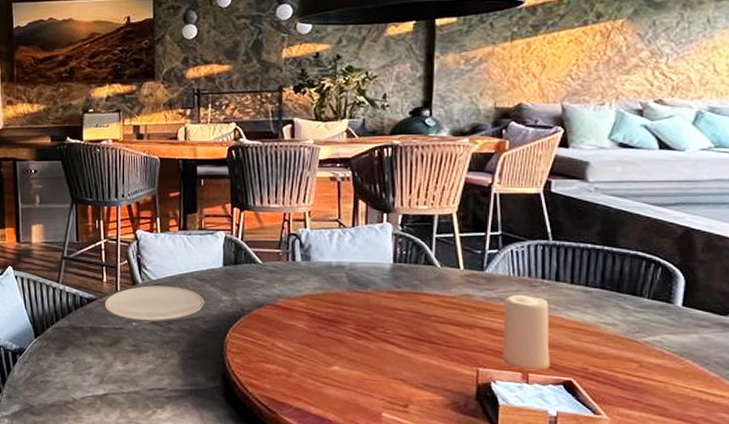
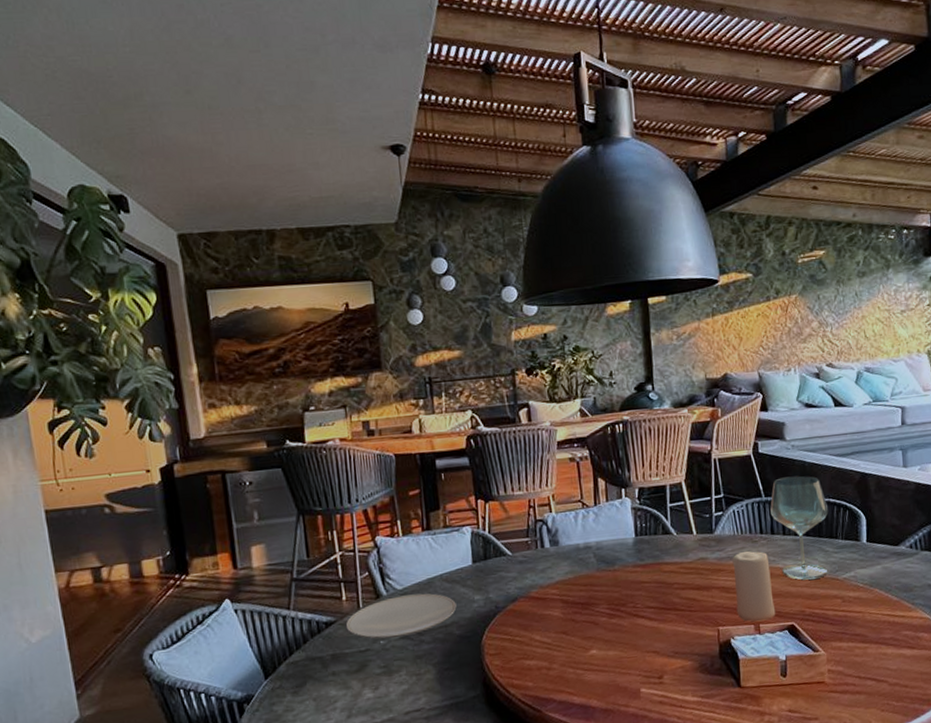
wine glass: none [558,222,635,337] -> present [770,476,829,580]

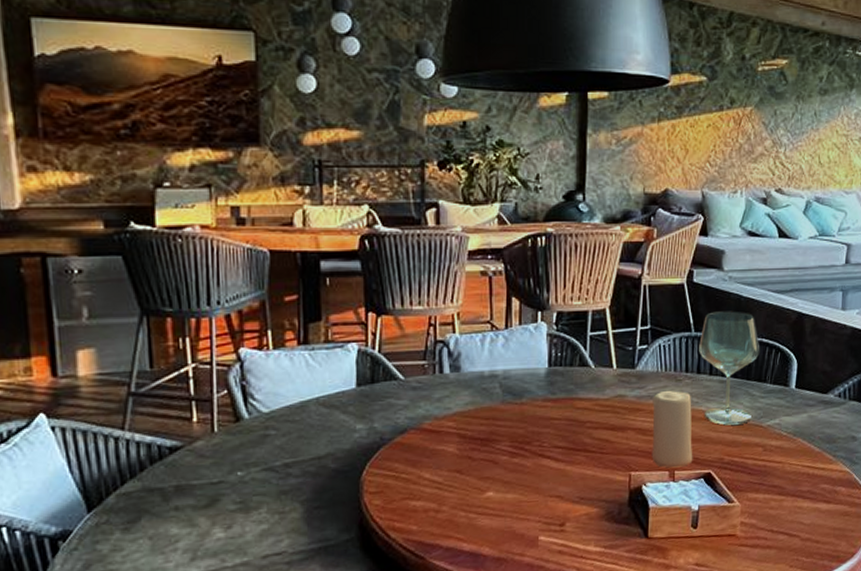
plate: present [345,593,457,639] -> none [195,418,334,470]

